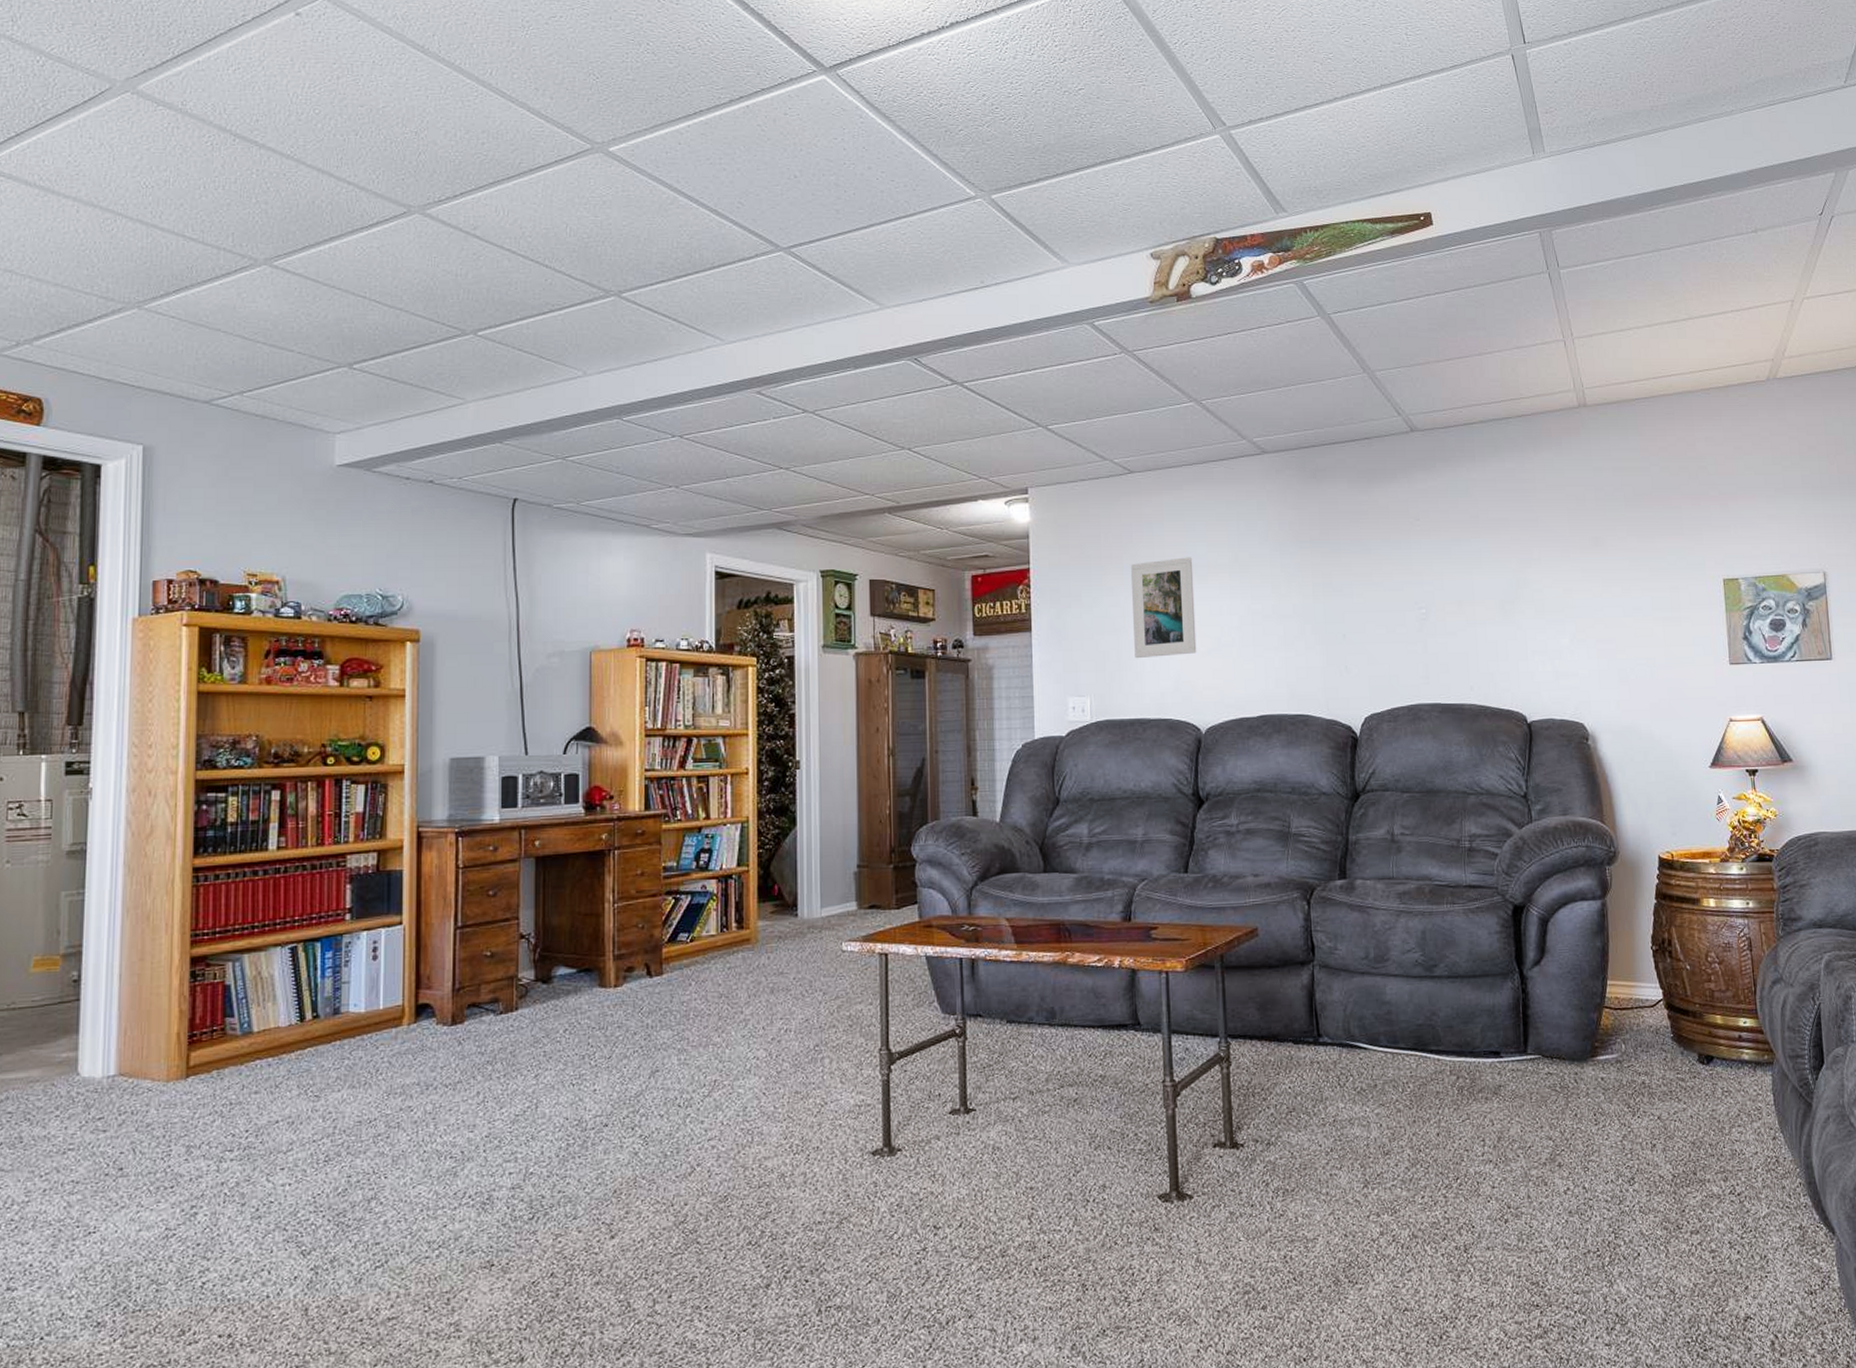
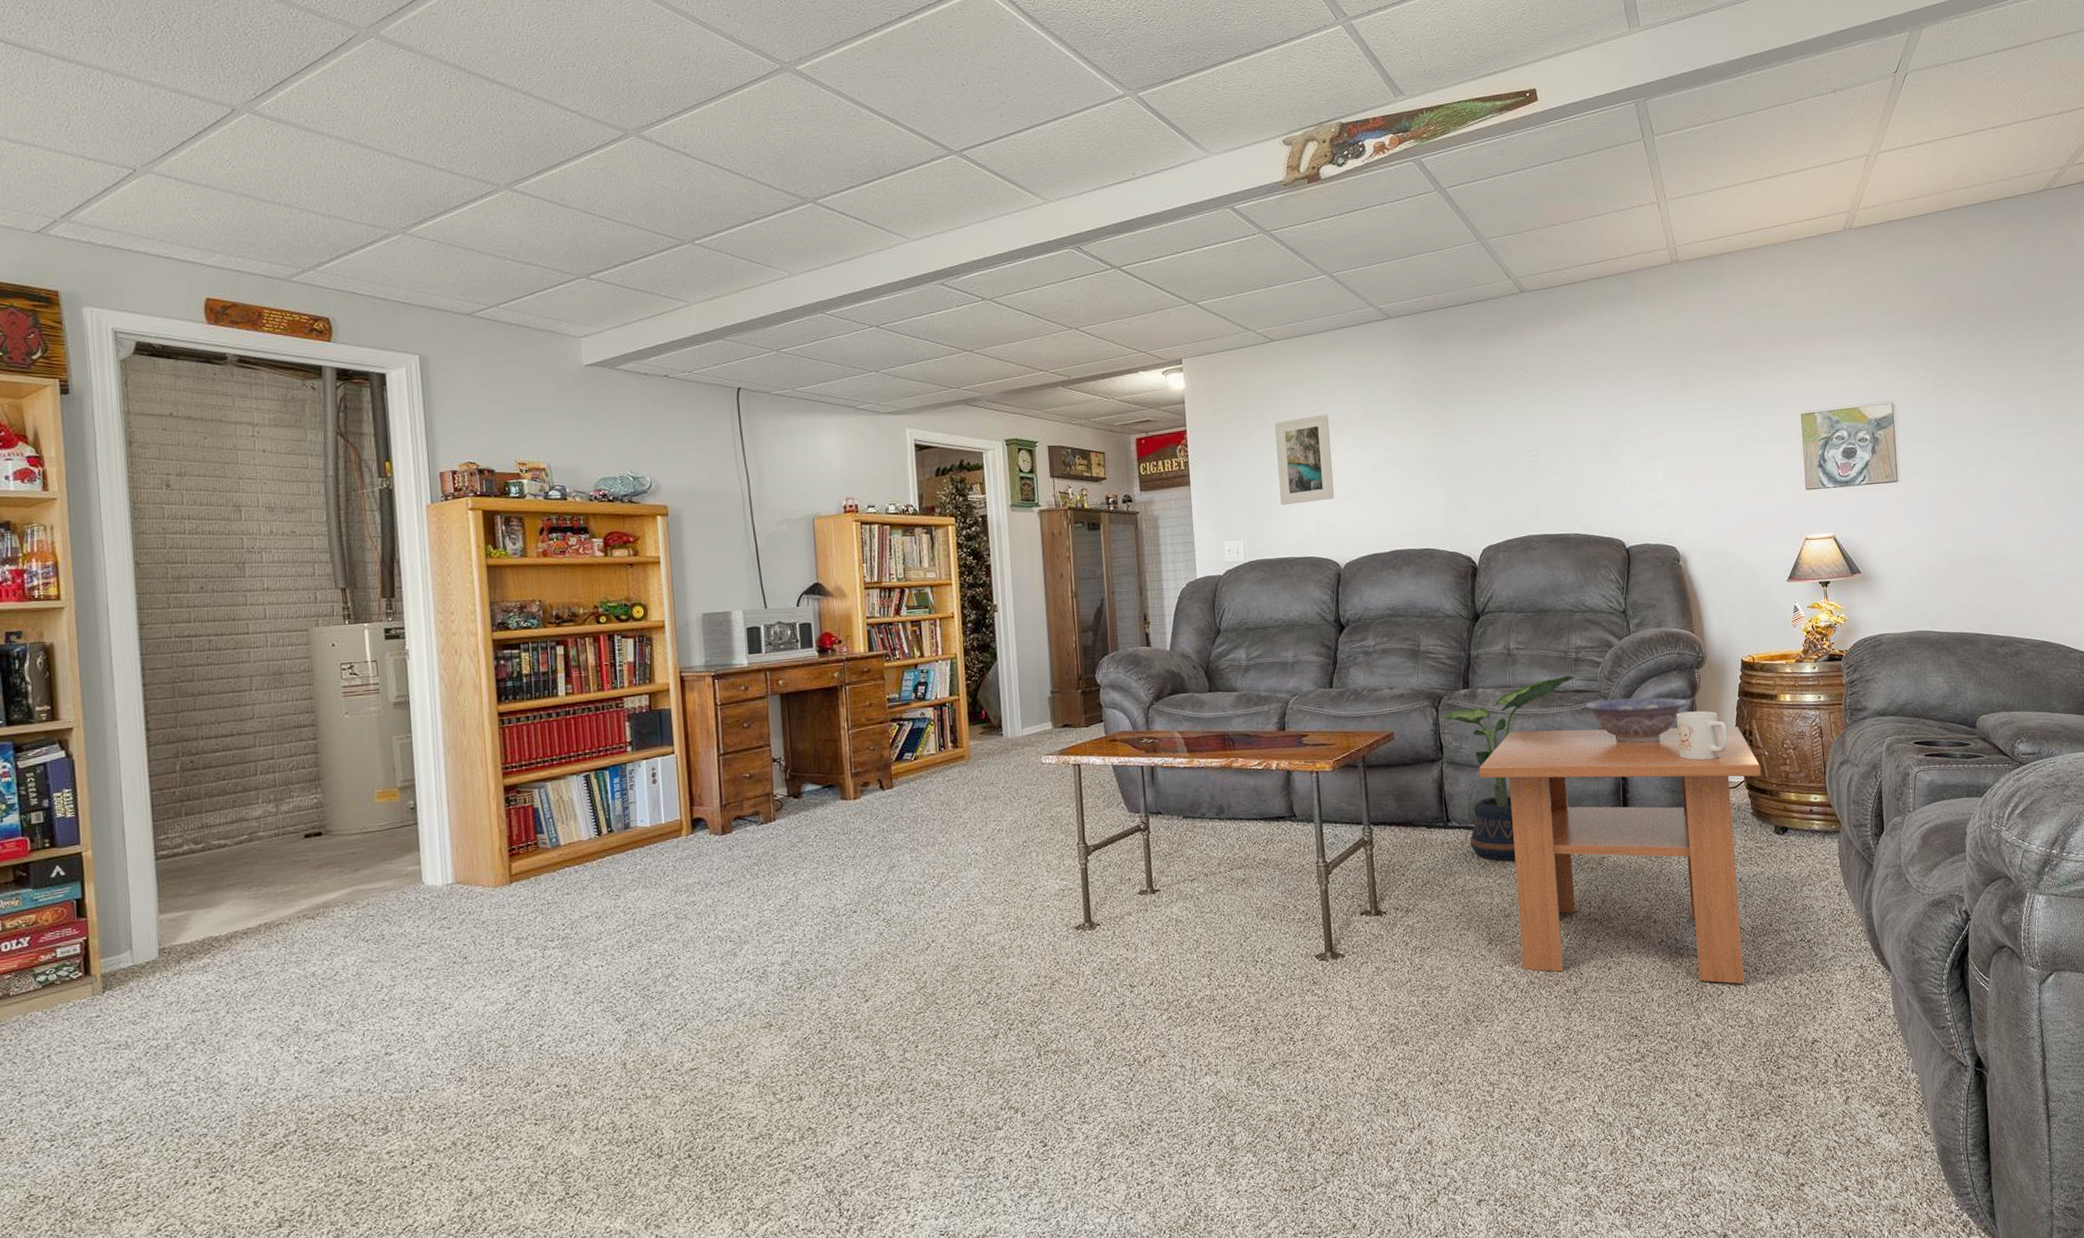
potted plant: none [1313,868,1469,1087] -> present [1441,675,1576,861]
coffee table: none [1356,931,1682,1245] -> present [1479,726,1761,984]
decorative bowl: none [1479,895,1598,951] -> present [1584,696,1688,744]
mug: none [1584,914,1645,973] -> present [1676,711,1729,761]

